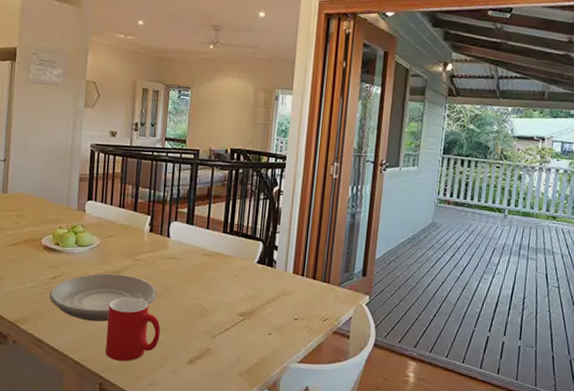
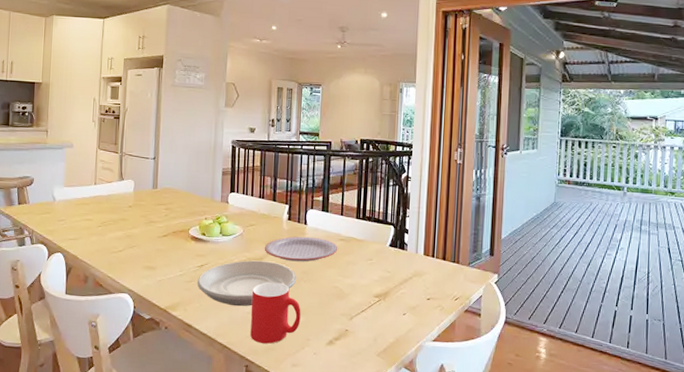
plate: none [123,249,203,277] -> present [264,236,338,262]

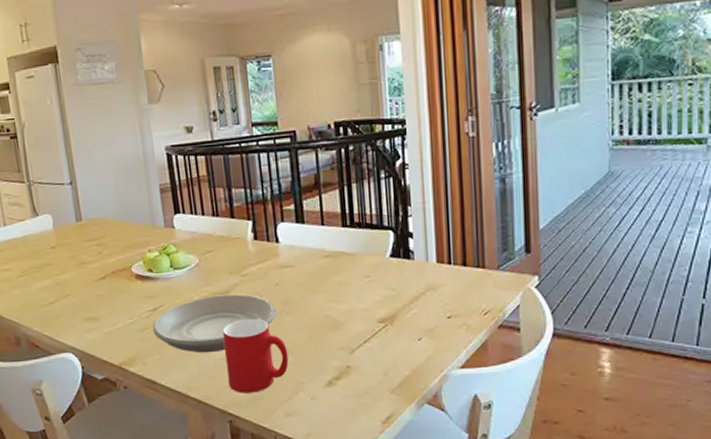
plate: present [264,236,338,262] -> none [229,257,324,291]

